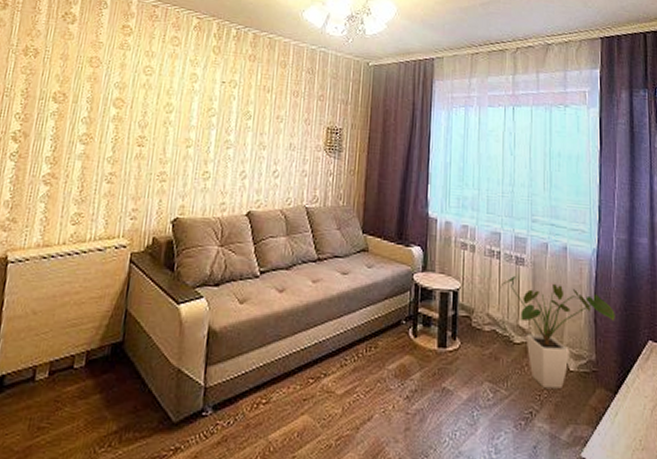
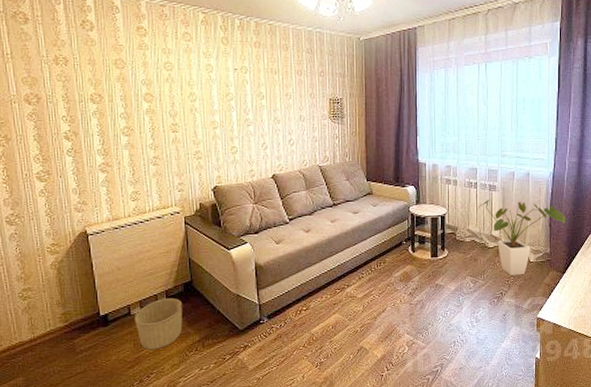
basket: none [37,362,106,438] -> present [135,298,183,350]

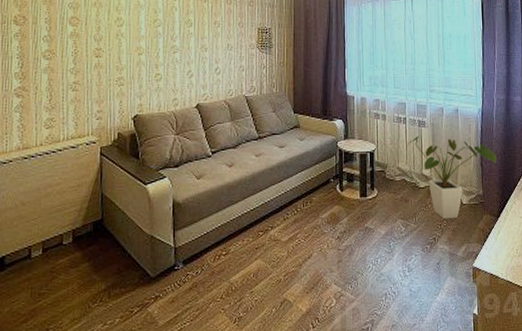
basket: present [135,298,183,350] -> none [35,239,91,301]

